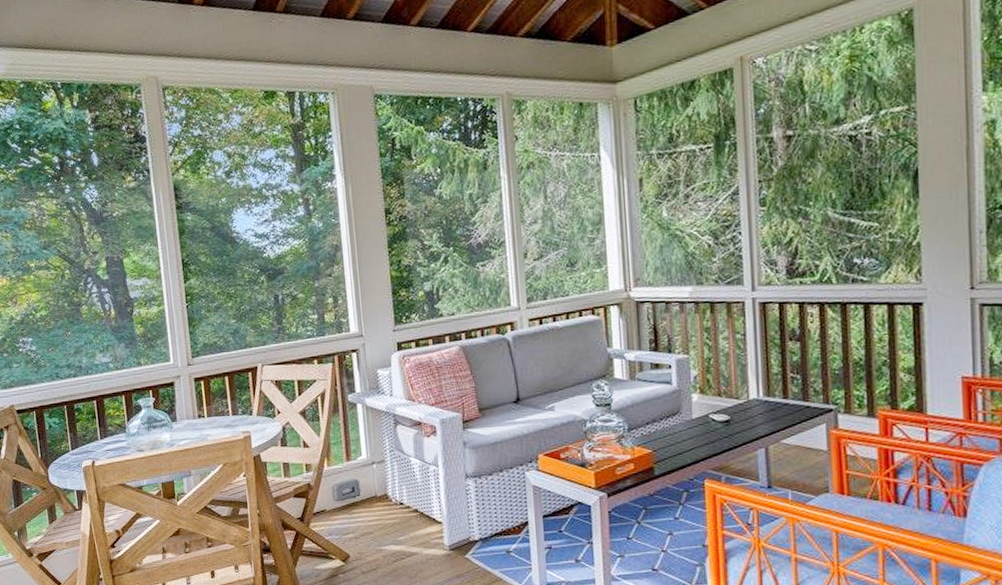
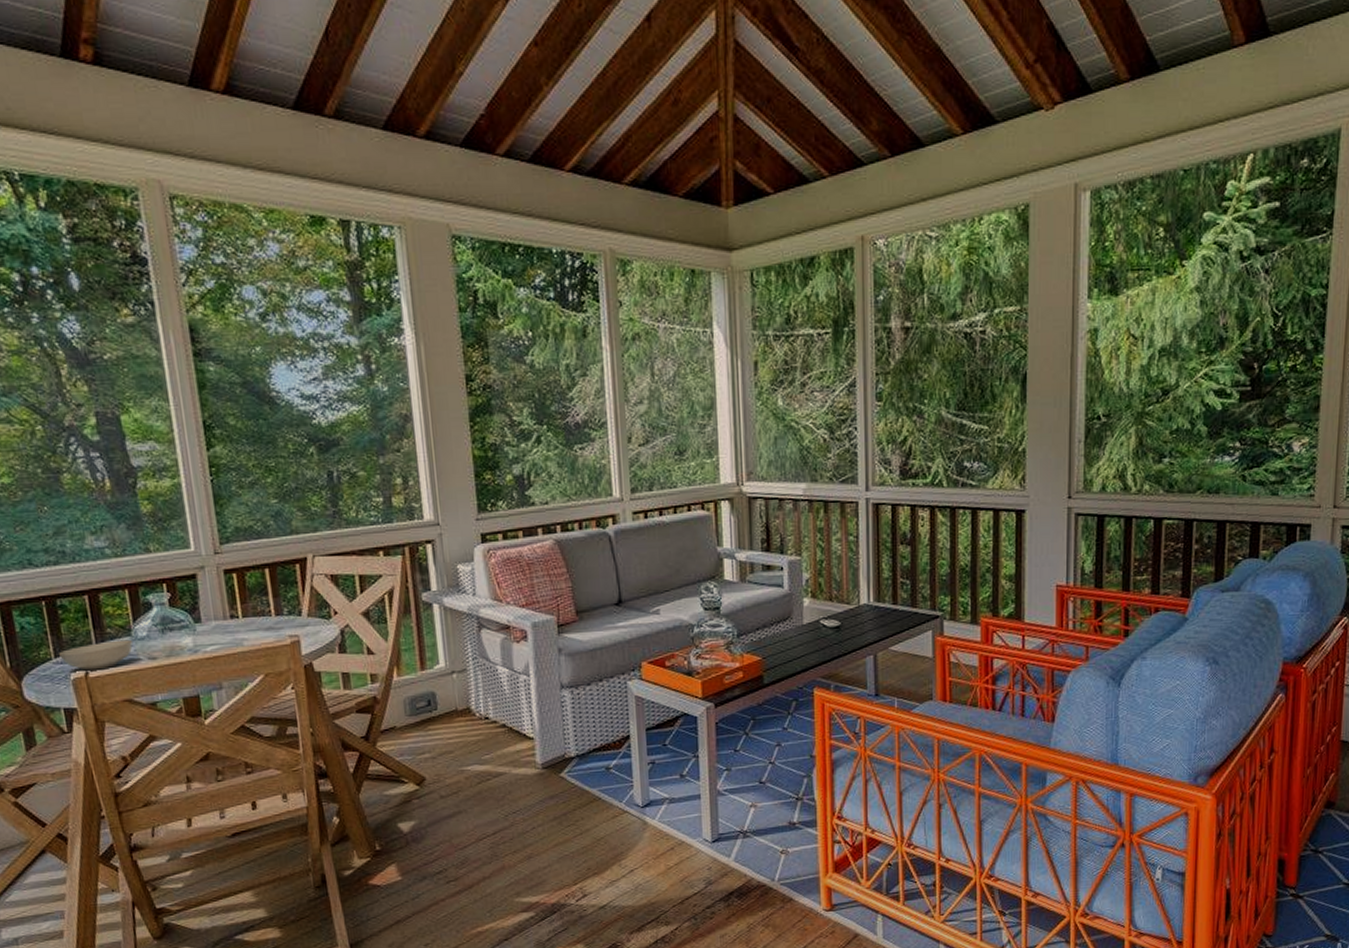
bowl: none [74,435,127,460] -> present [58,639,133,671]

